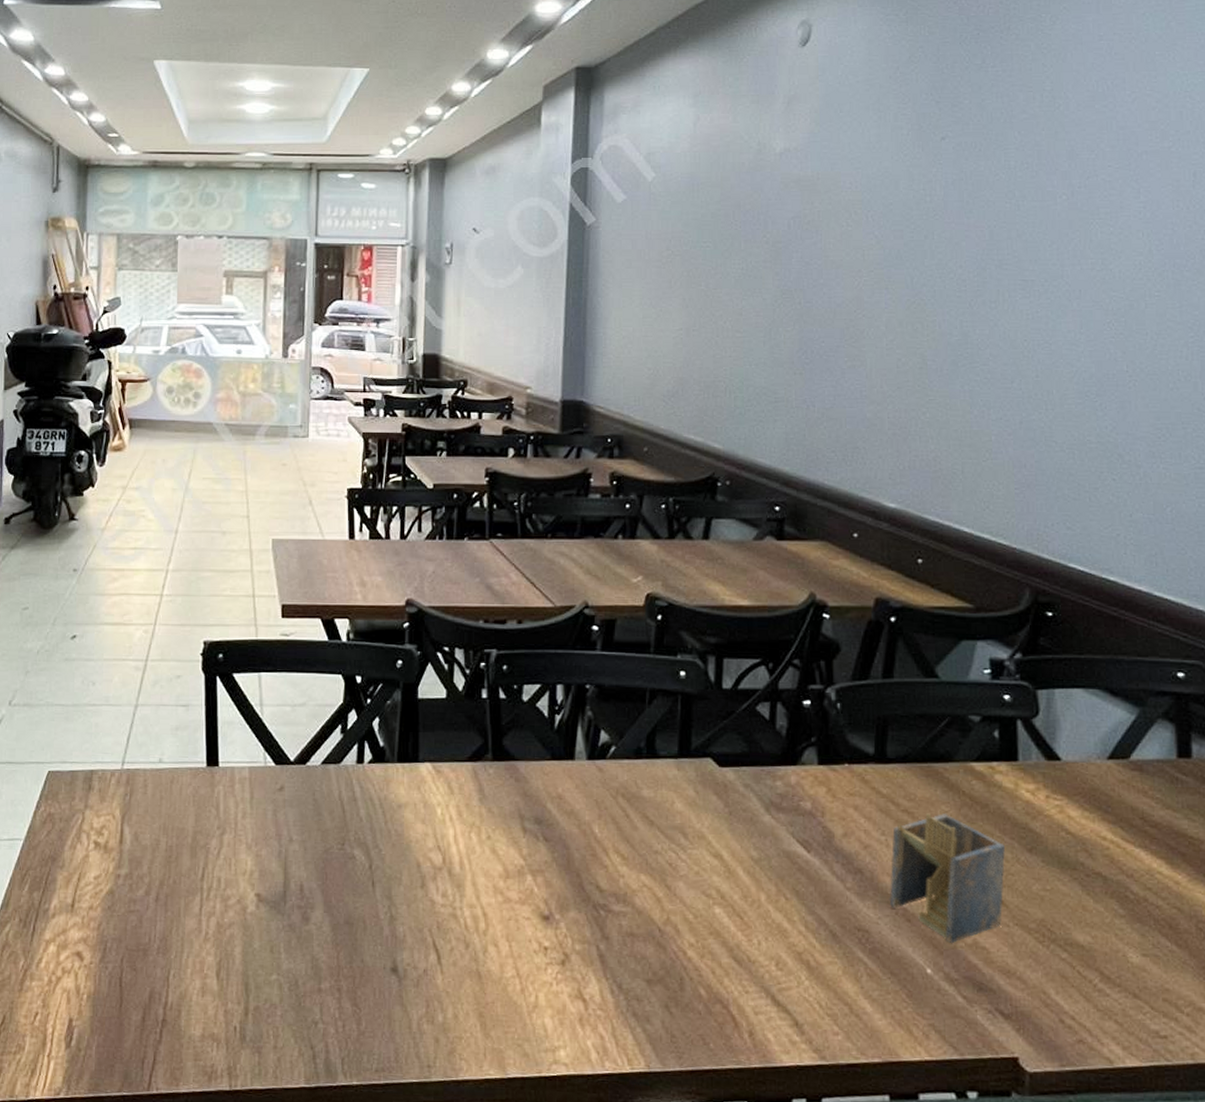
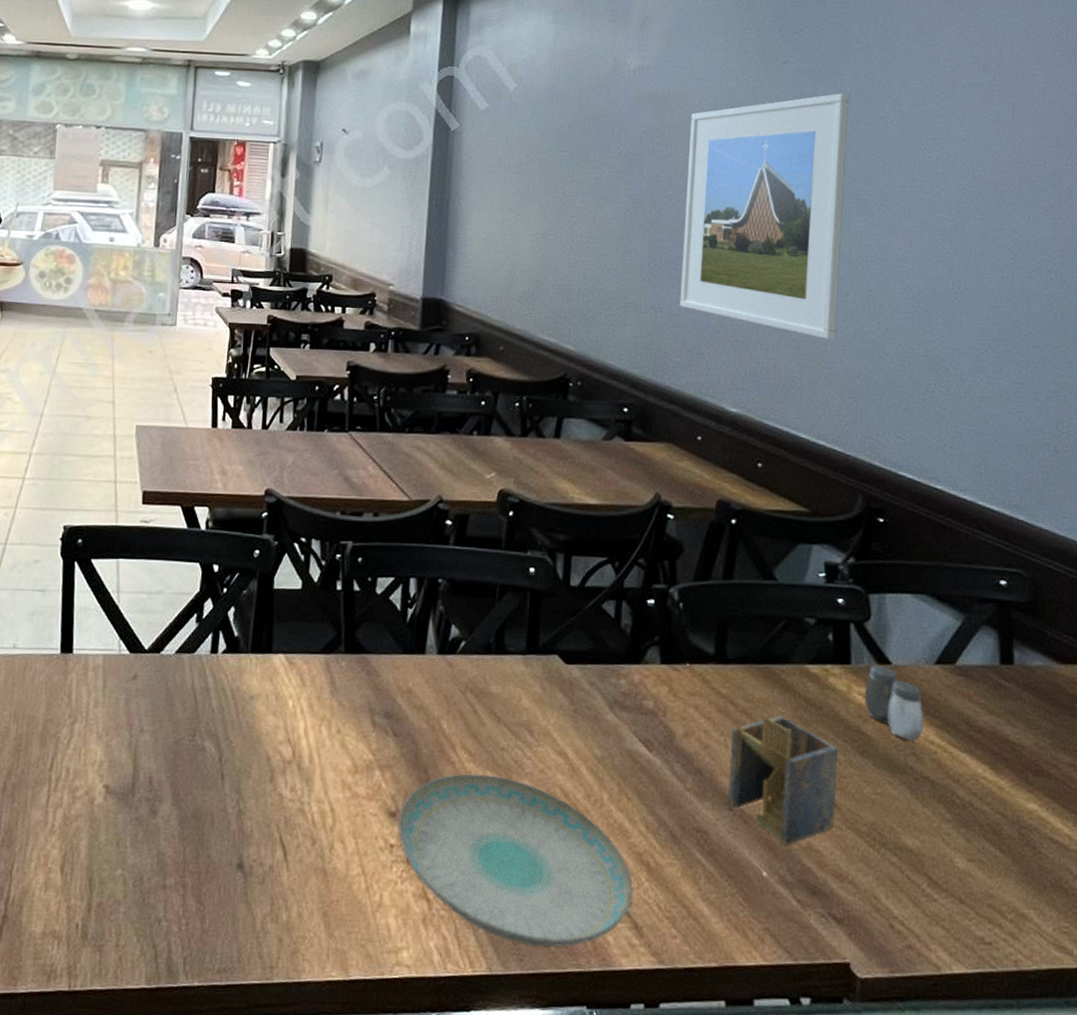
plate: none [552,877,793,1045] -> present [398,773,633,947]
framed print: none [833,168,1014,430] -> present [680,93,849,341]
salt and pepper shaker: none [1032,760,1095,837] -> present [864,664,924,741]

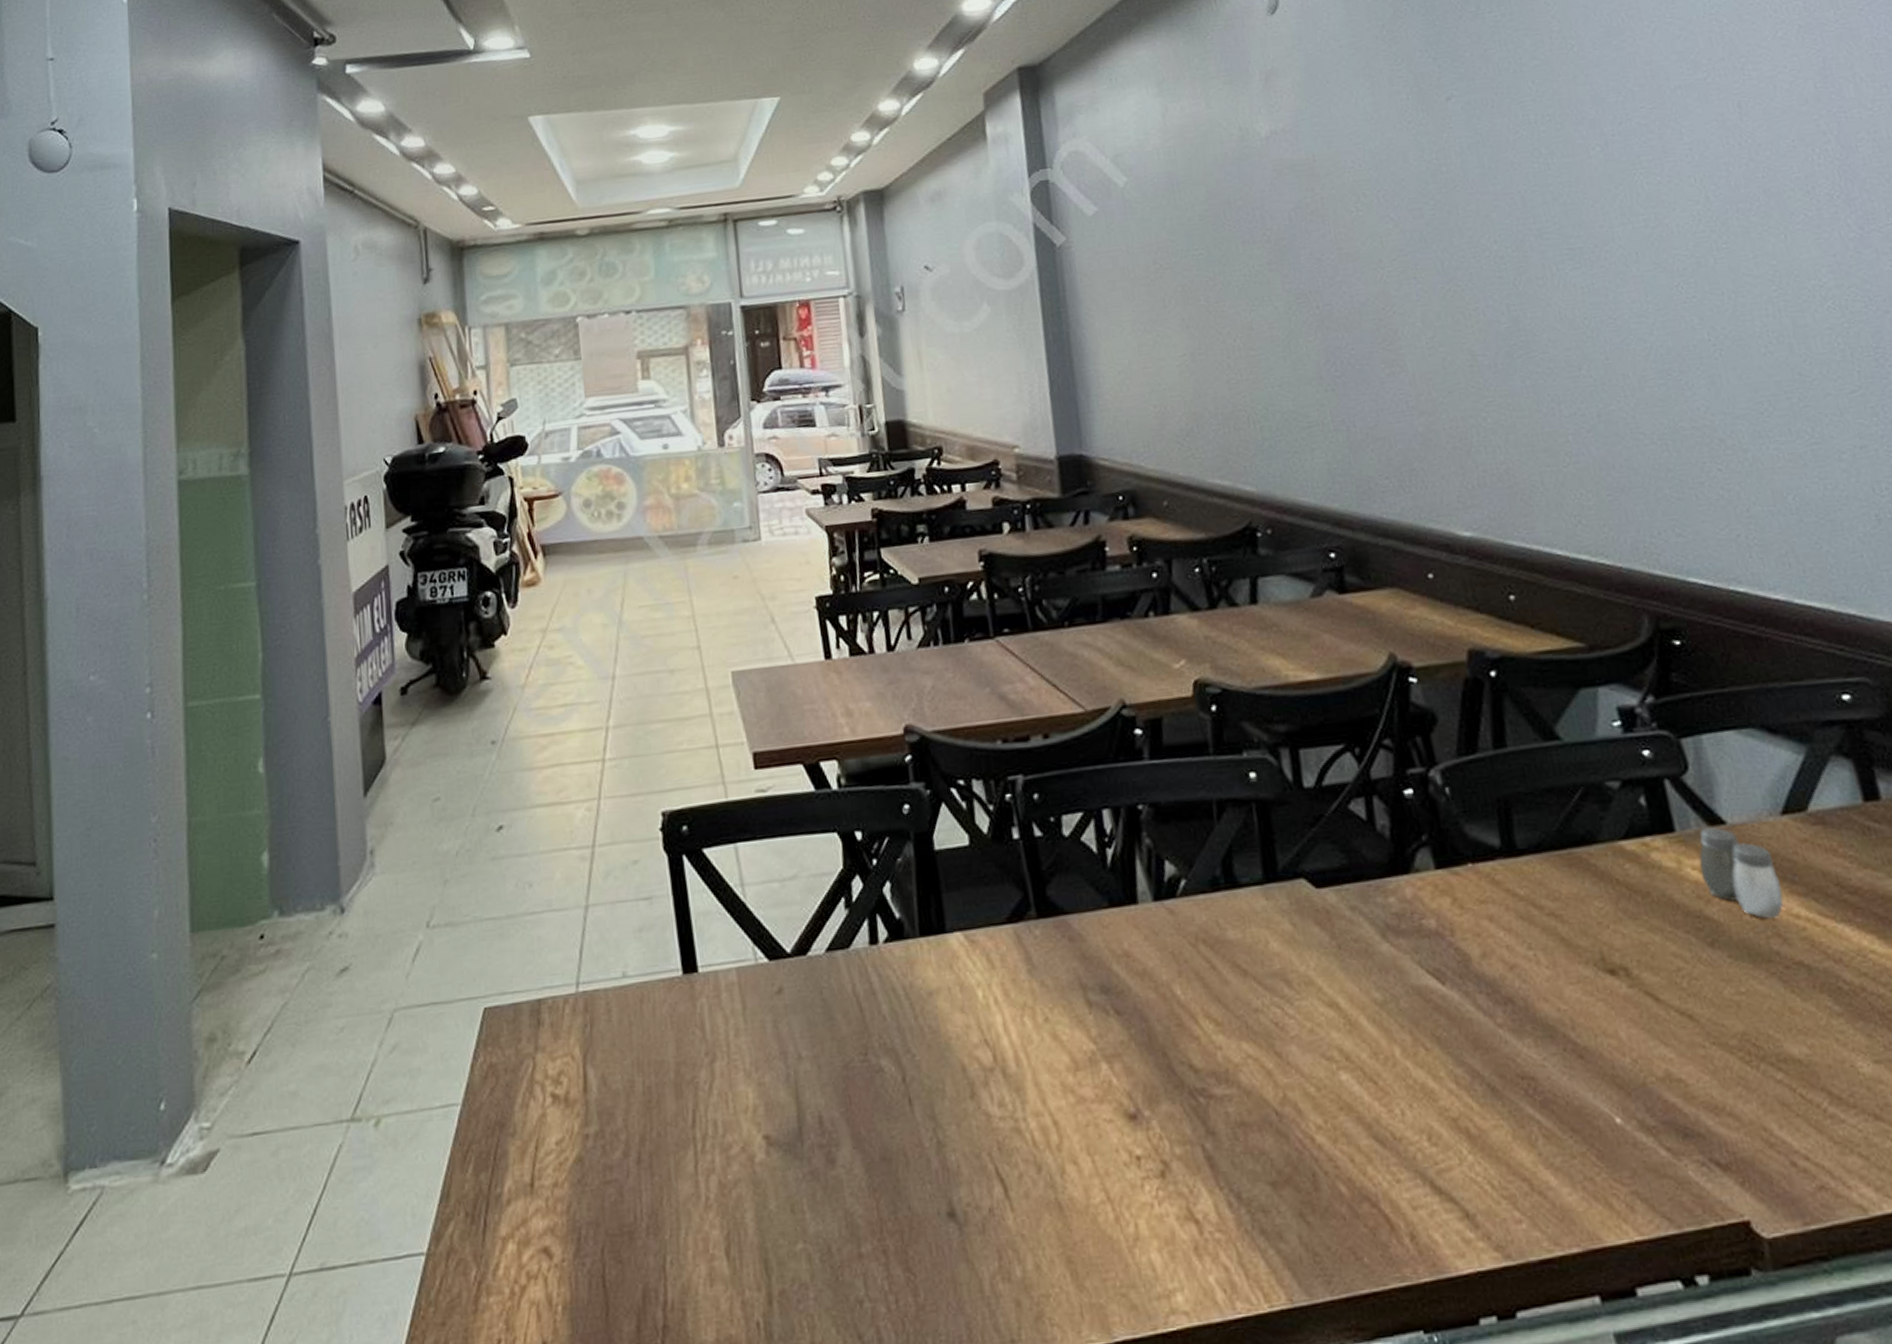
plate: present [398,773,633,947] -> none [1140,1046,1456,1262]
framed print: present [680,93,849,341] -> none [1346,123,1577,429]
napkin holder: present [727,714,839,845] -> none [1541,911,1695,1079]

